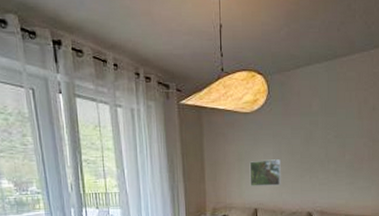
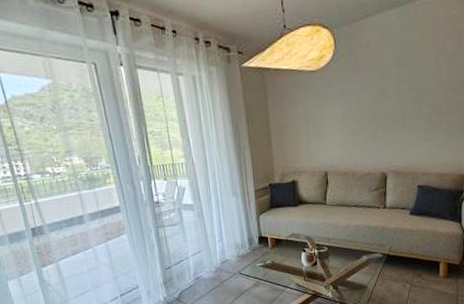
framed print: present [249,159,281,186] -> none [317,118,352,149]

